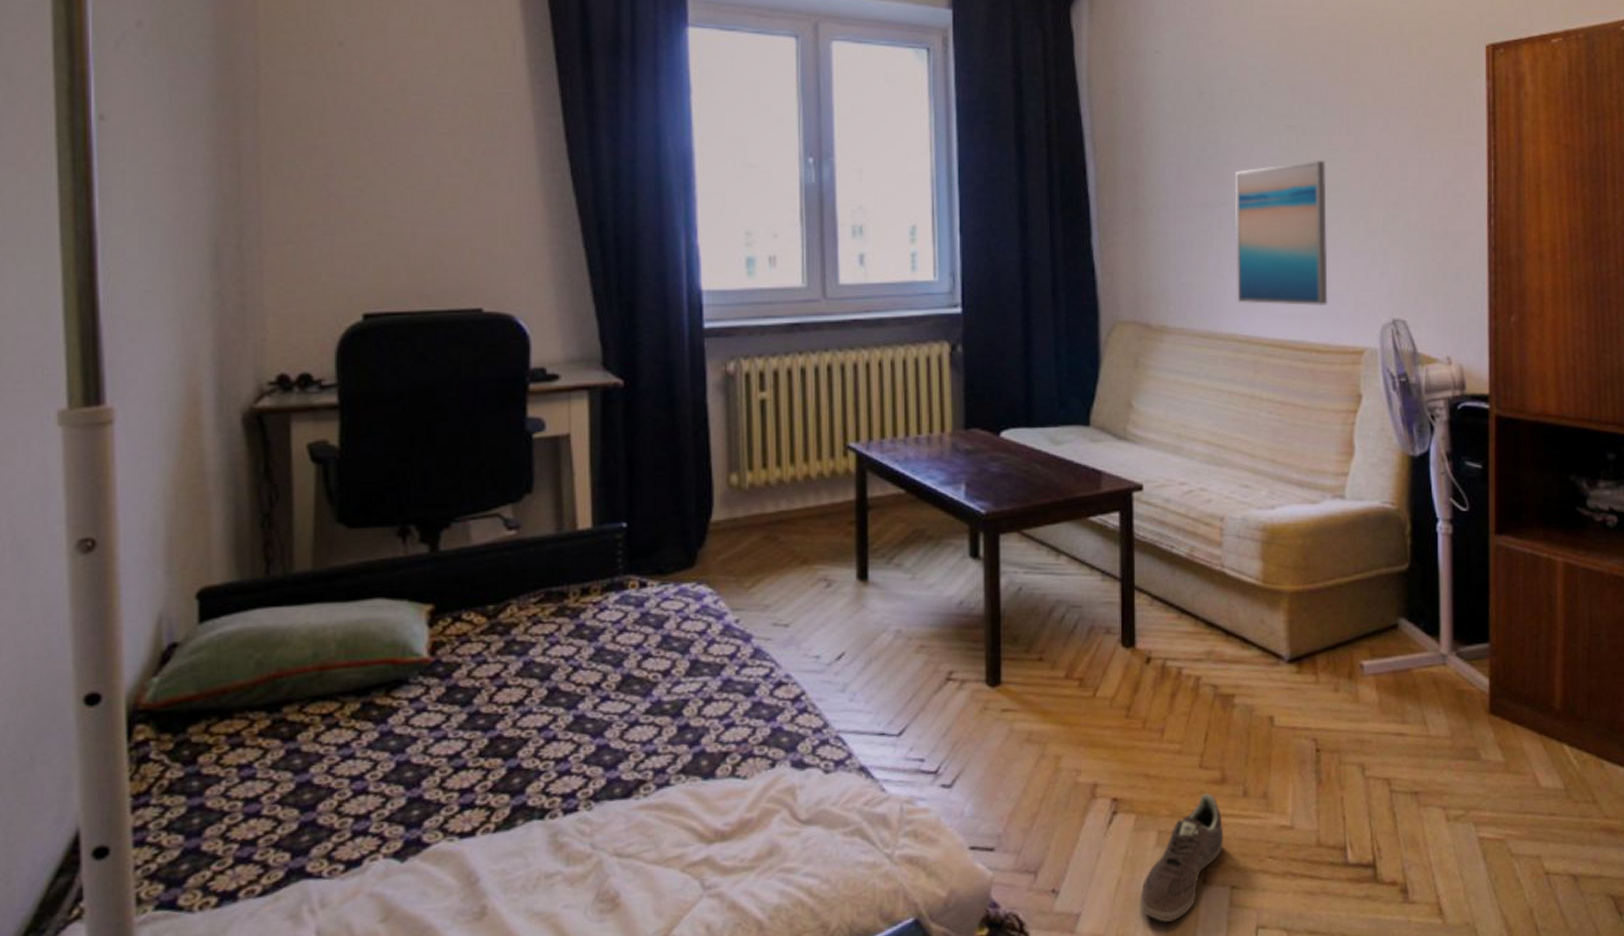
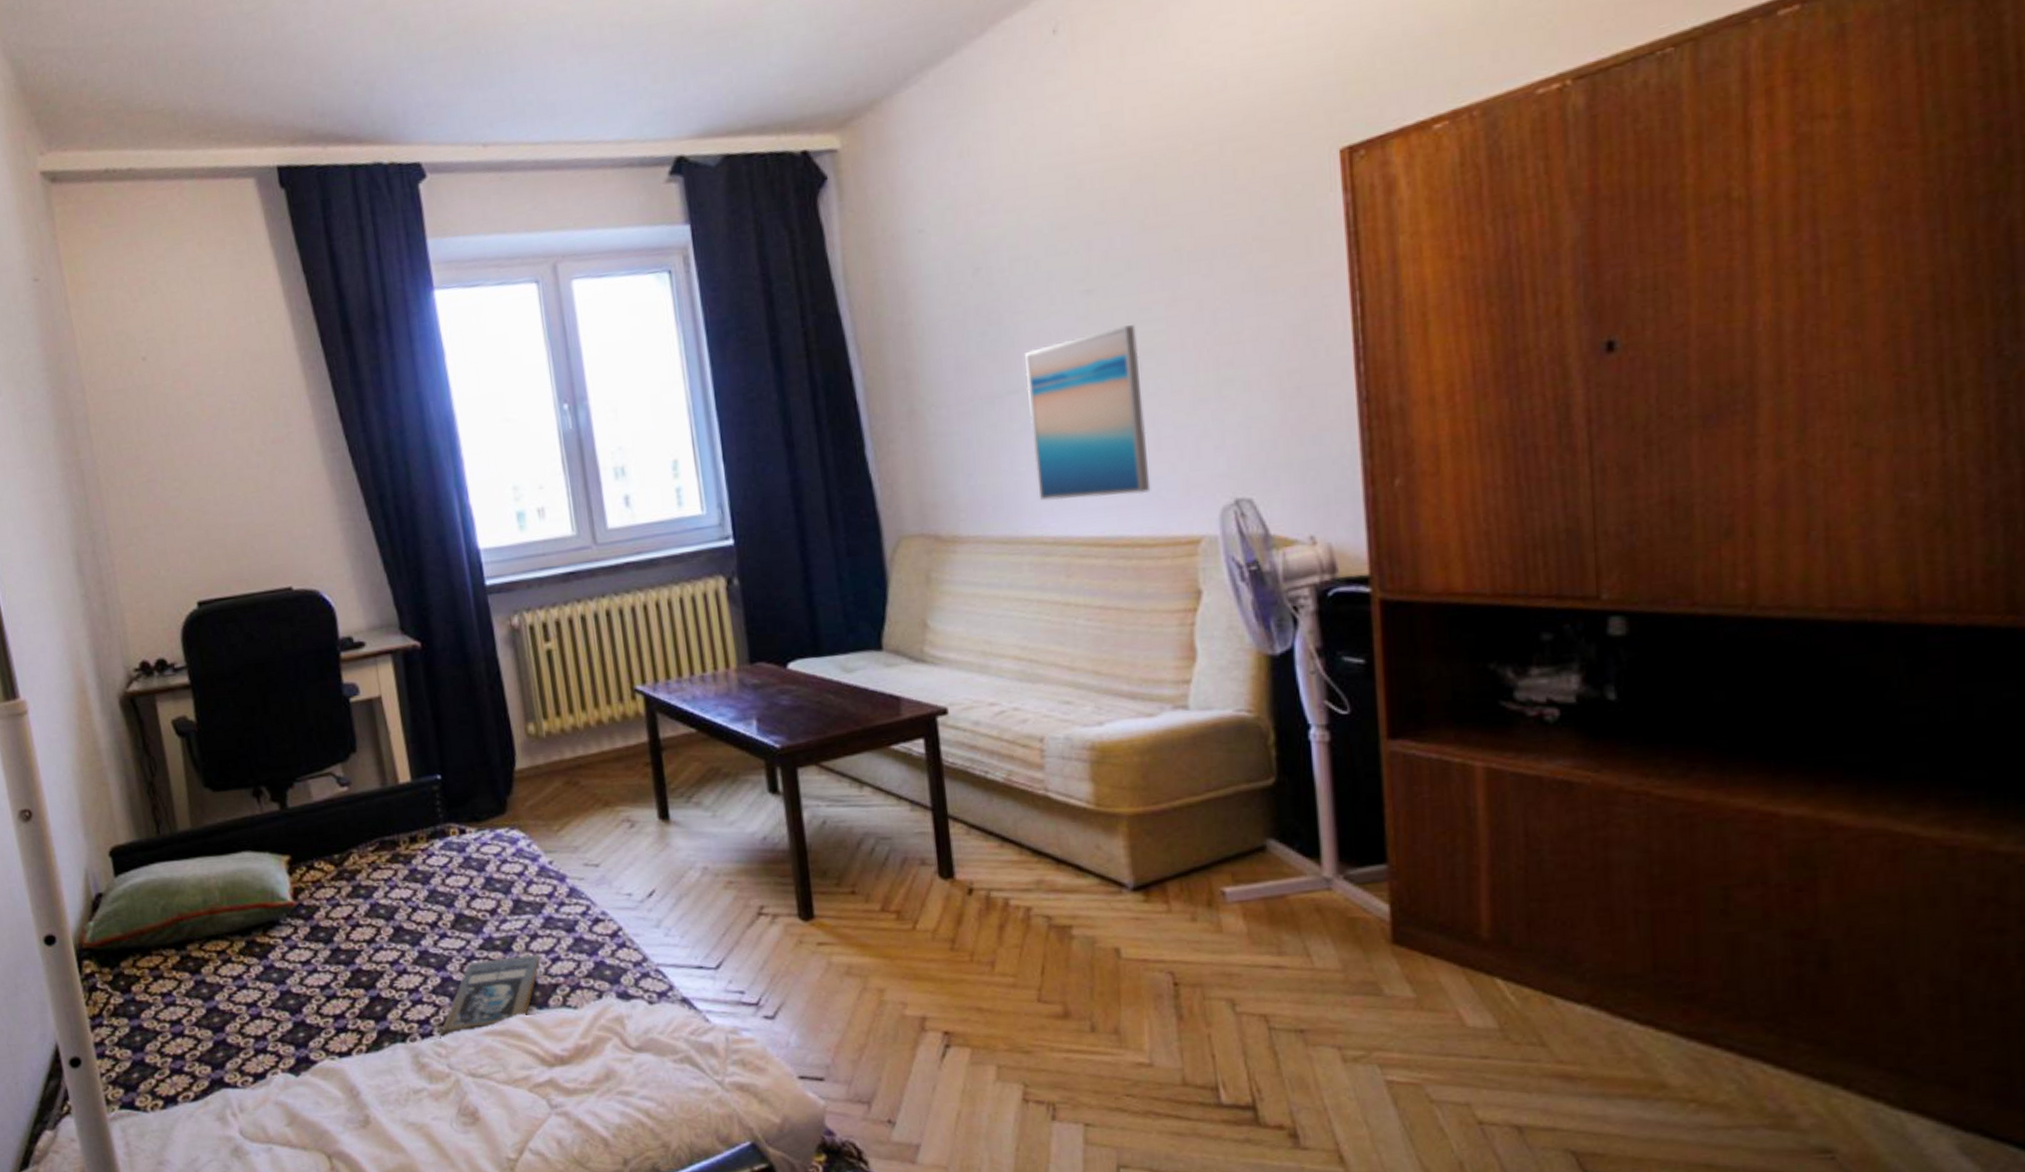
book: none [586,719,712,814] -> present [440,954,540,1039]
sneaker: present [1140,793,1223,922] -> none [983,1028,1072,1157]

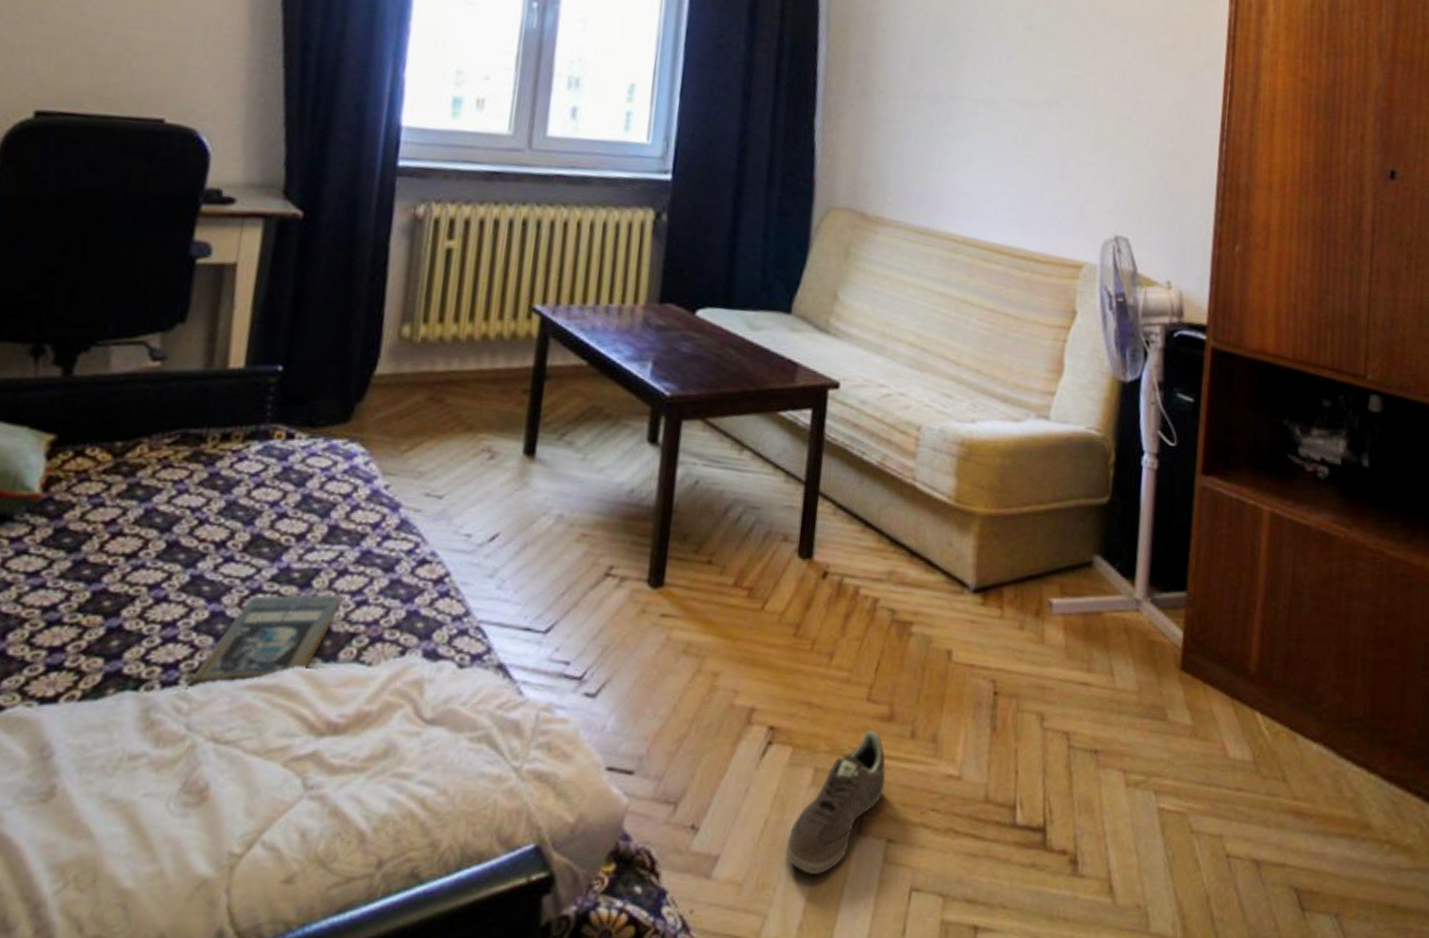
sneaker: none [983,1028,1072,1157] -> present [786,730,886,874]
wall art: present [1025,325,1151,501] -> none [958,64,1061,215]

